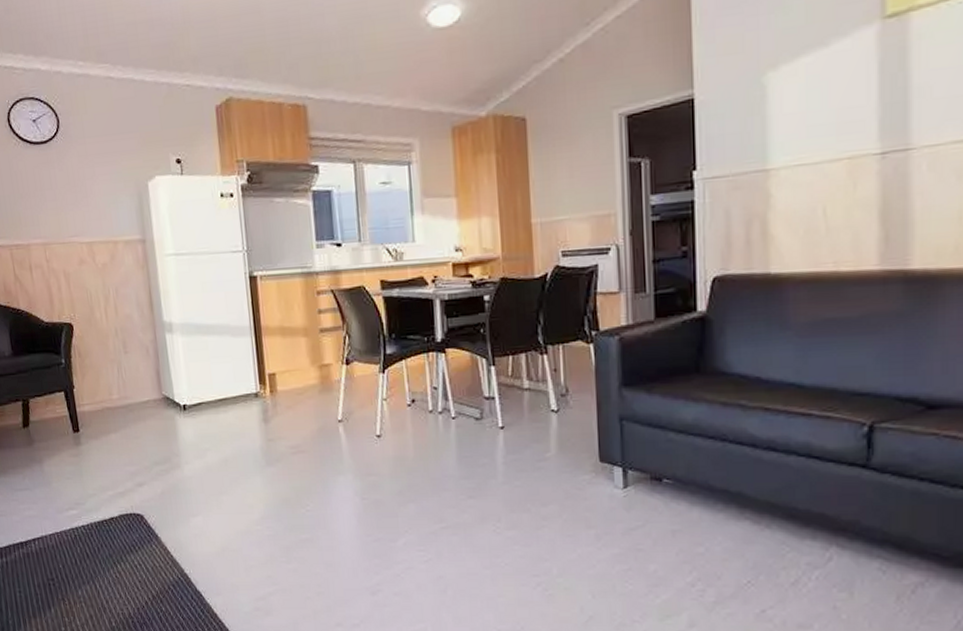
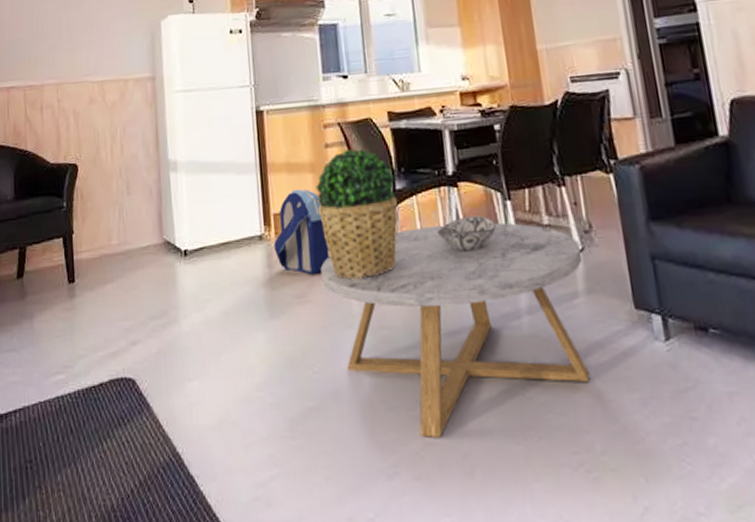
backpack: none [269,351,322,429] -> present [274,188,330,276]
potted plant: none [309,315,388,434] -> present [315,149,399,280]
coffee table: none [313,386,557,563] -> present [320,222,590,438]
decorative bowl: none [423,379,479,411] -> present [436,215,496,252]

